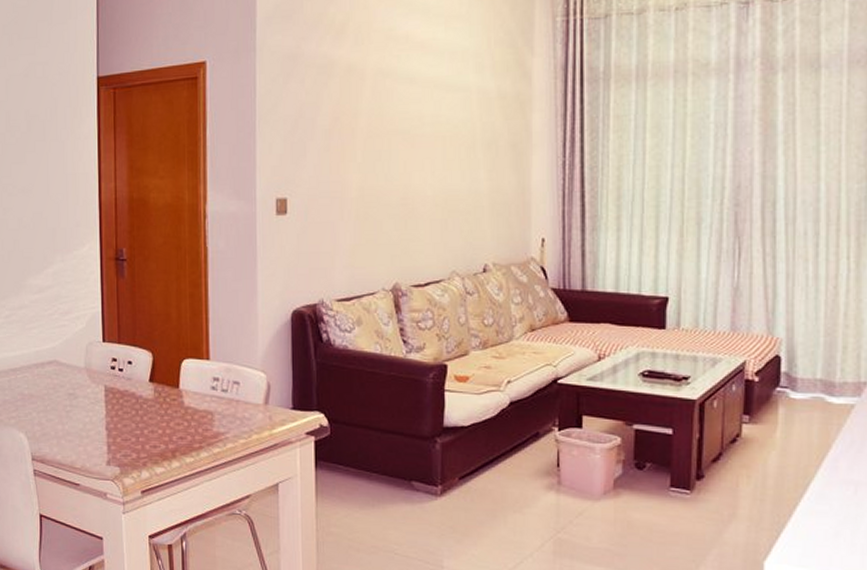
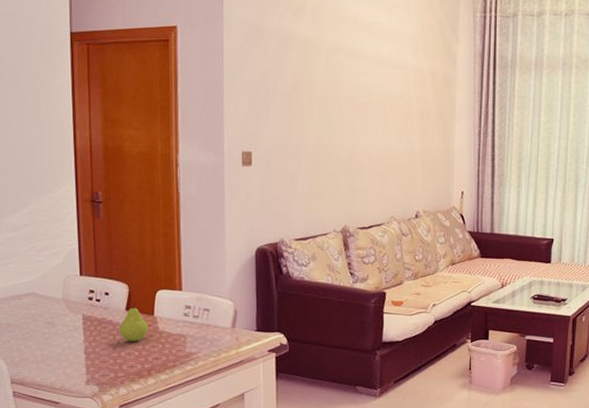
fruit: none [142,373,173,418] -> present [119,303,148,342]

